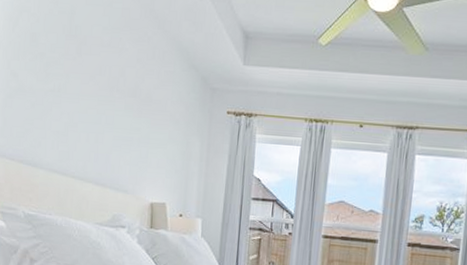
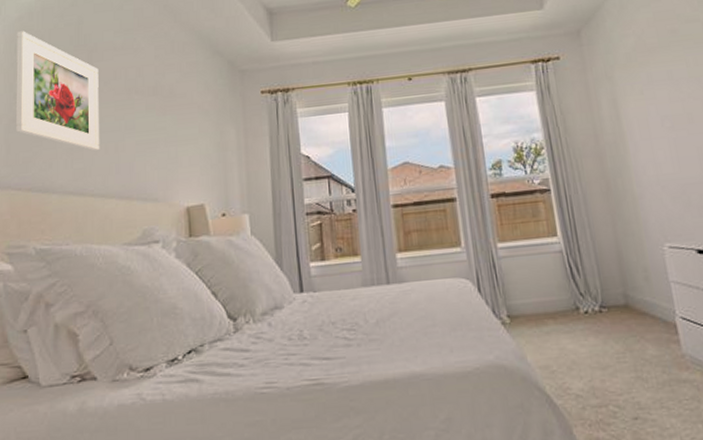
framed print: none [12,10,86,139] -> present [15,31,100,151]

